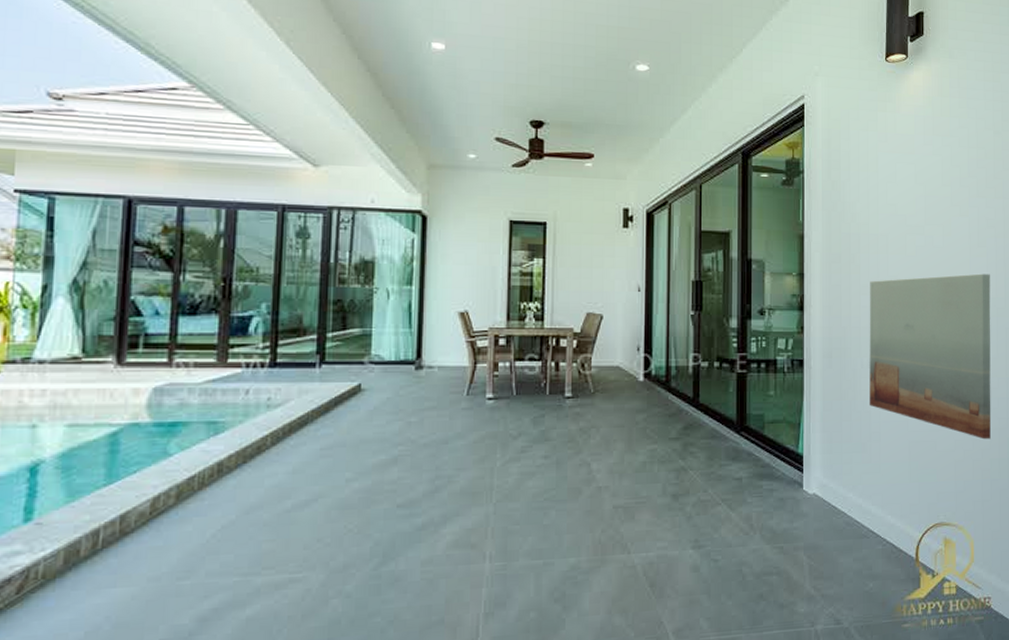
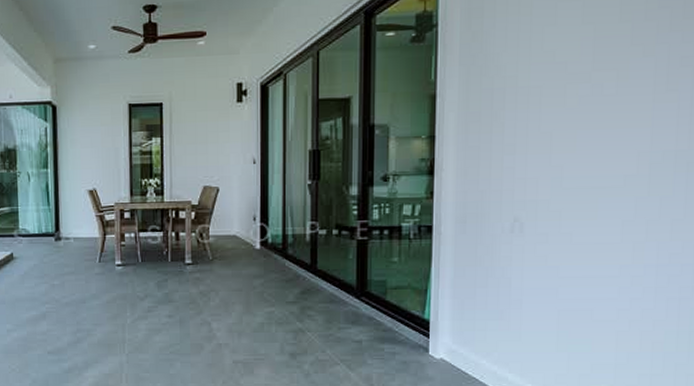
wall art: present [869,273,991,440] -> none [510,122,681,310]

